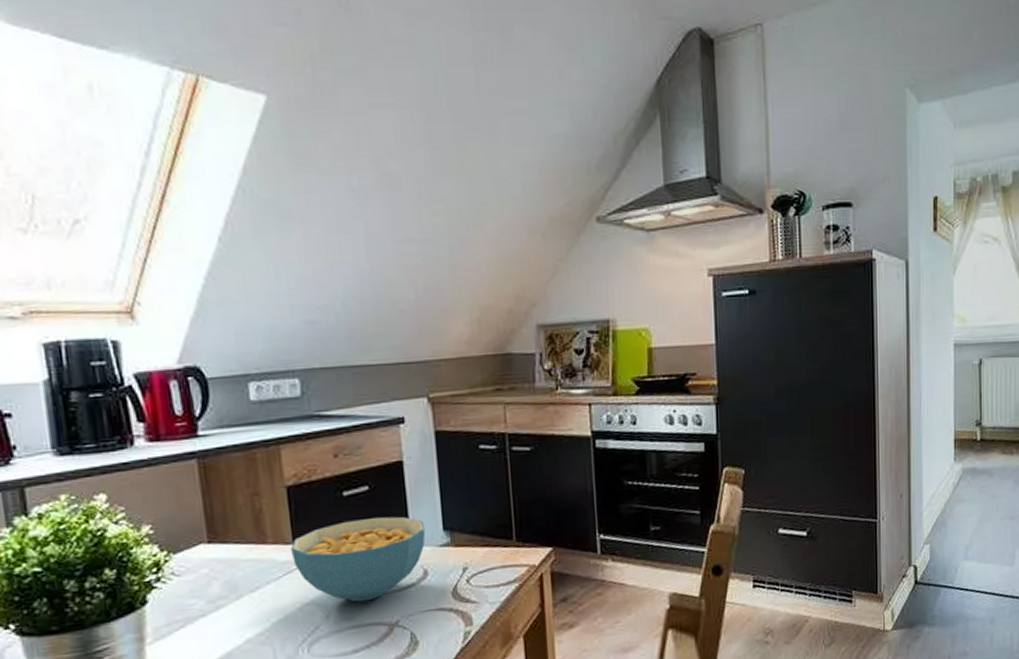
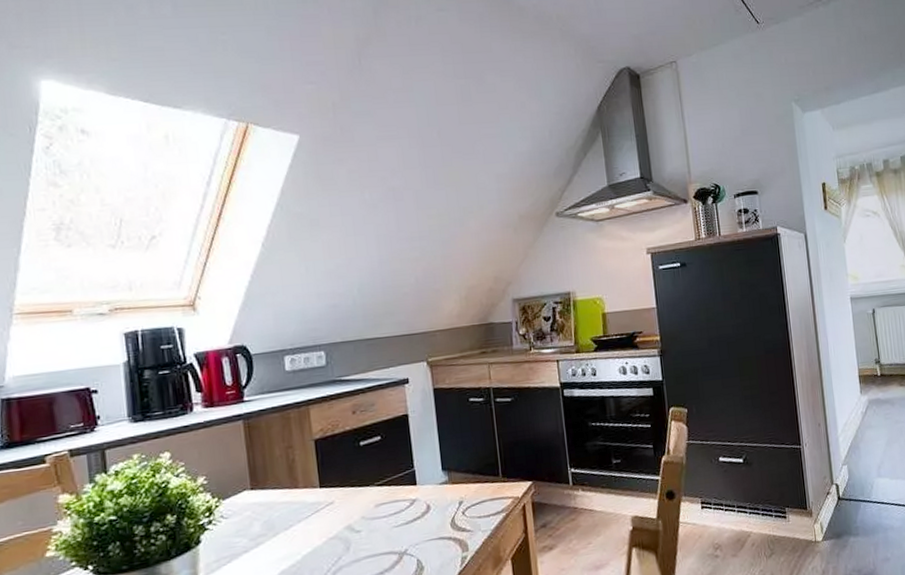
cereal bowl: present [290,516,426,602] -> none [317,460,428,535]

